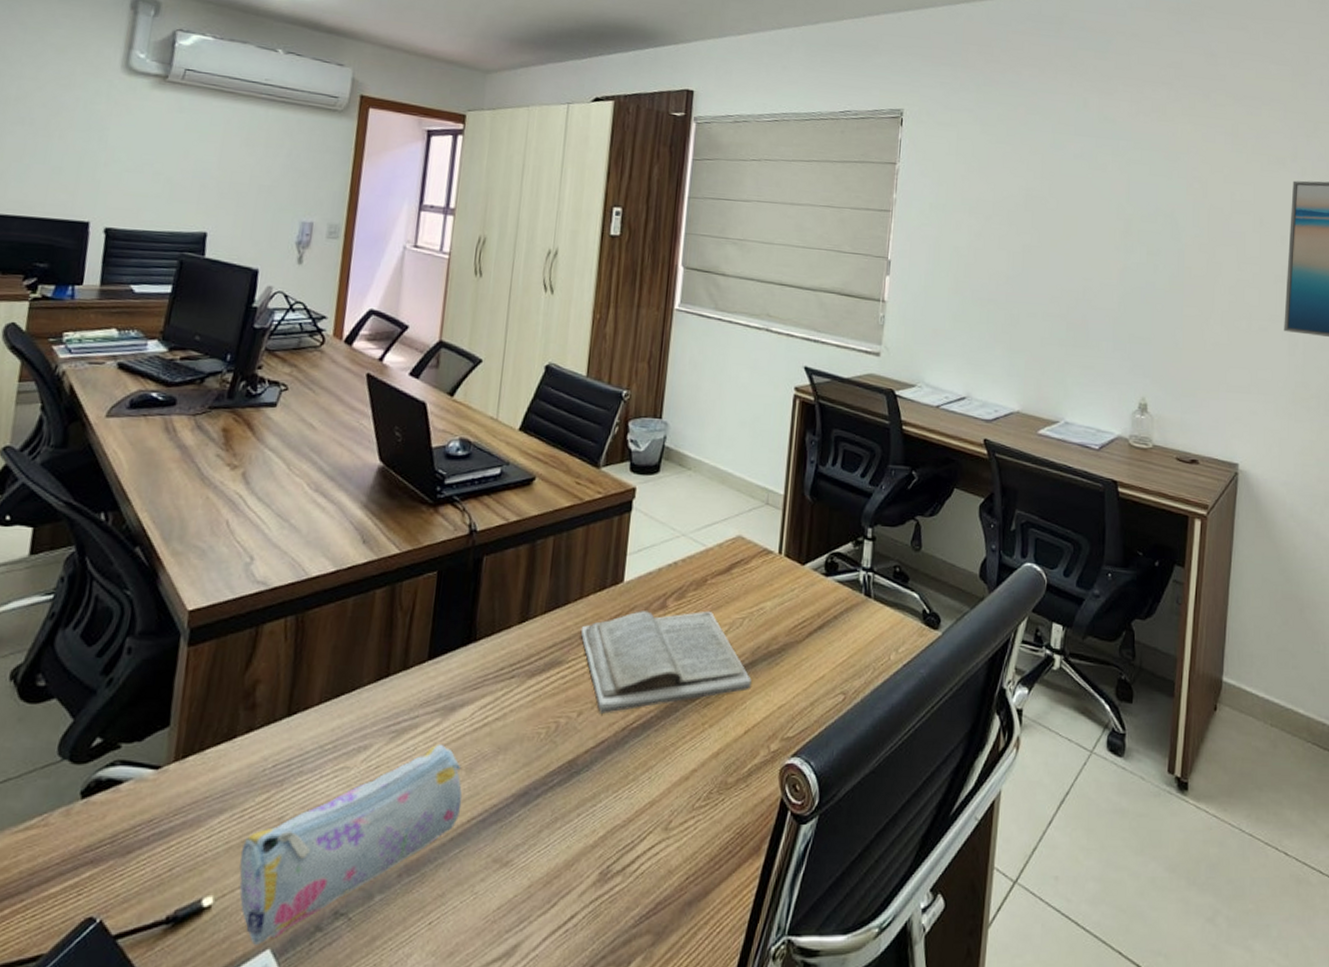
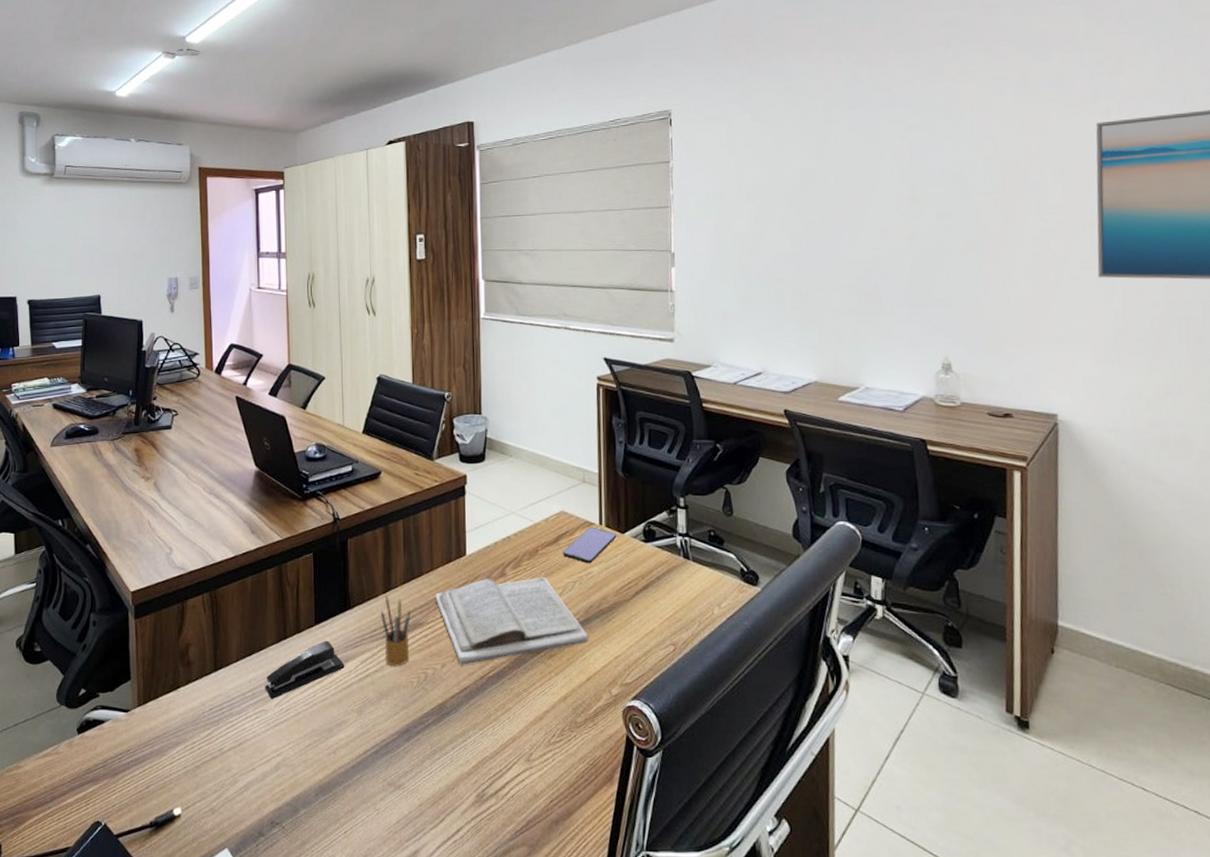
pencil case: present [239,743,463,945] -> none [197,691,357,845]
stapler: none [351,679,459,753] -> present [265,640,345,699]
pencil box: none [509,626,550,714] -> present [381,595,411,667]
smartphone: none [734,555,796,598] -> present [562,526,617,564]

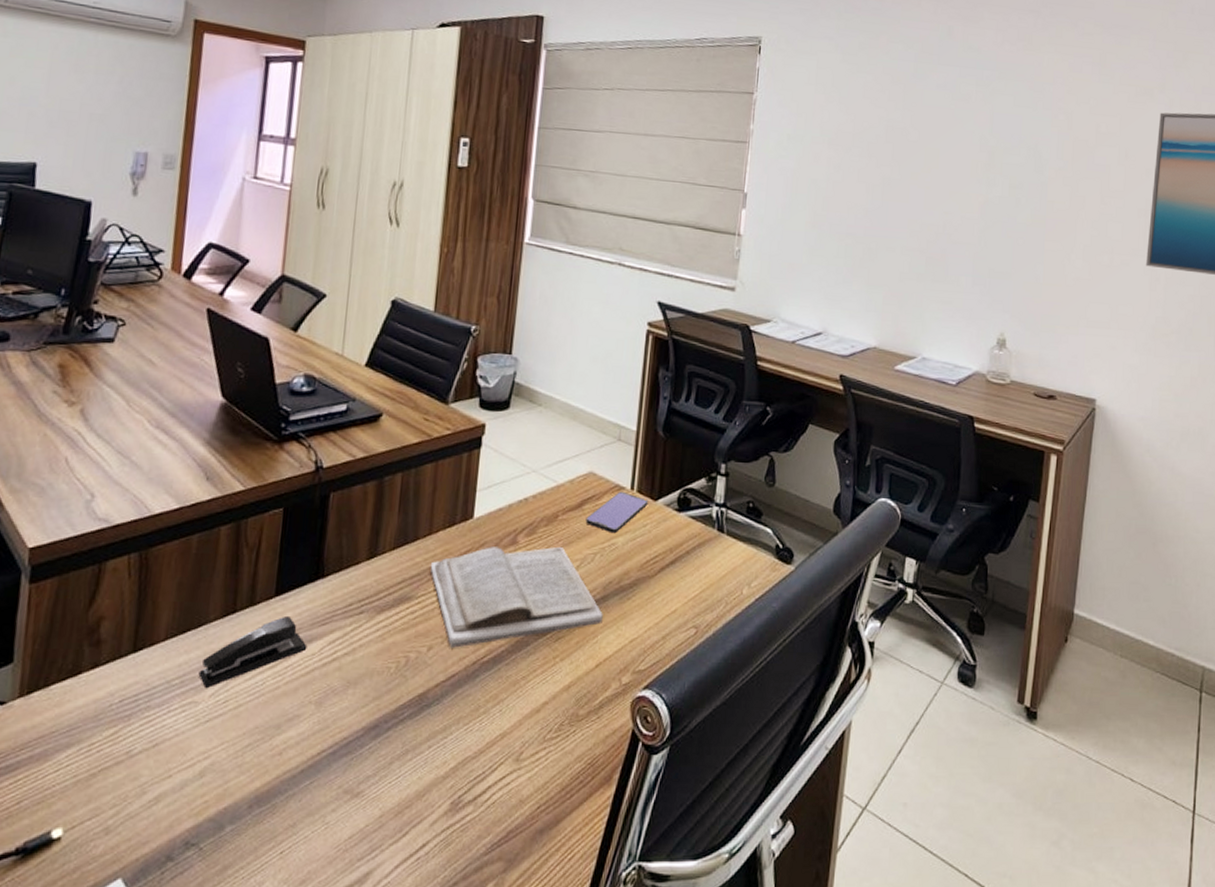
pencil box: present [381,595,411,667] -> none [358,562,399,649]

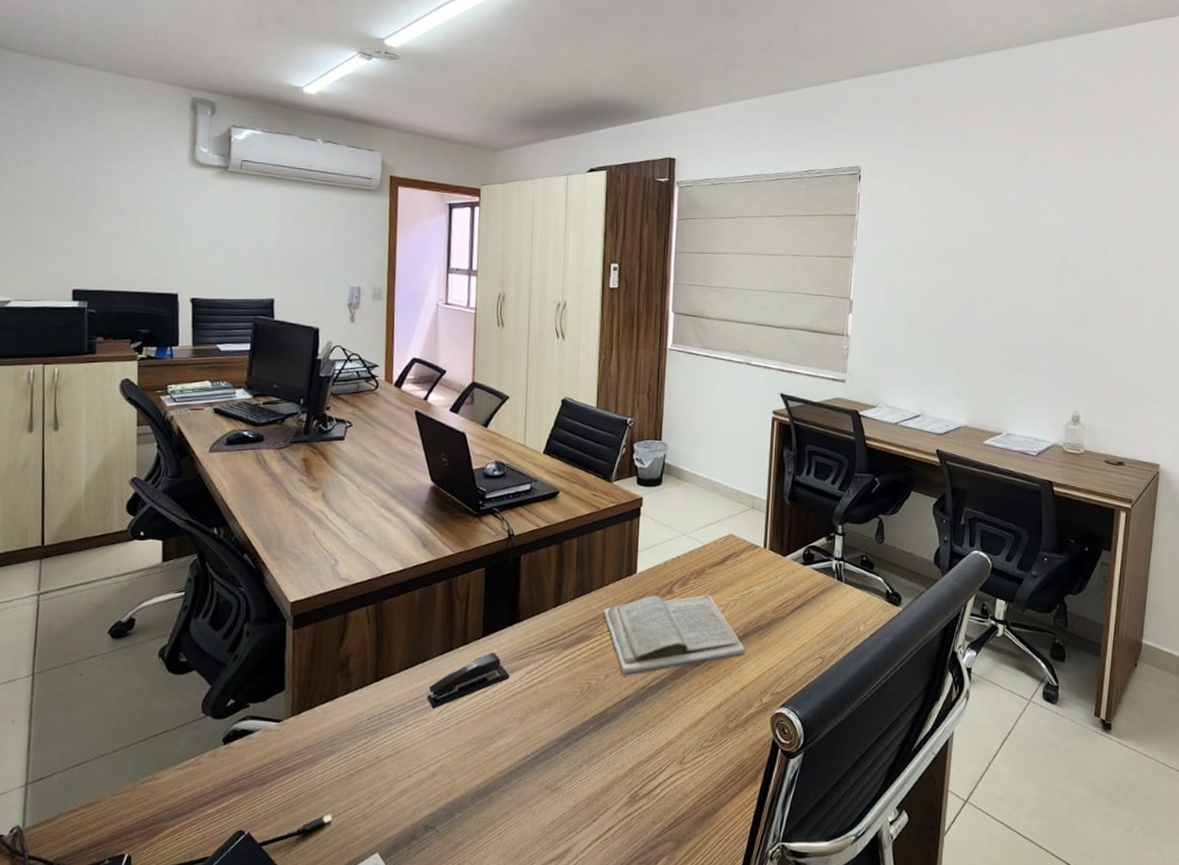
smartphone: present [585,491,649,534] -> none [728,549,779,584]

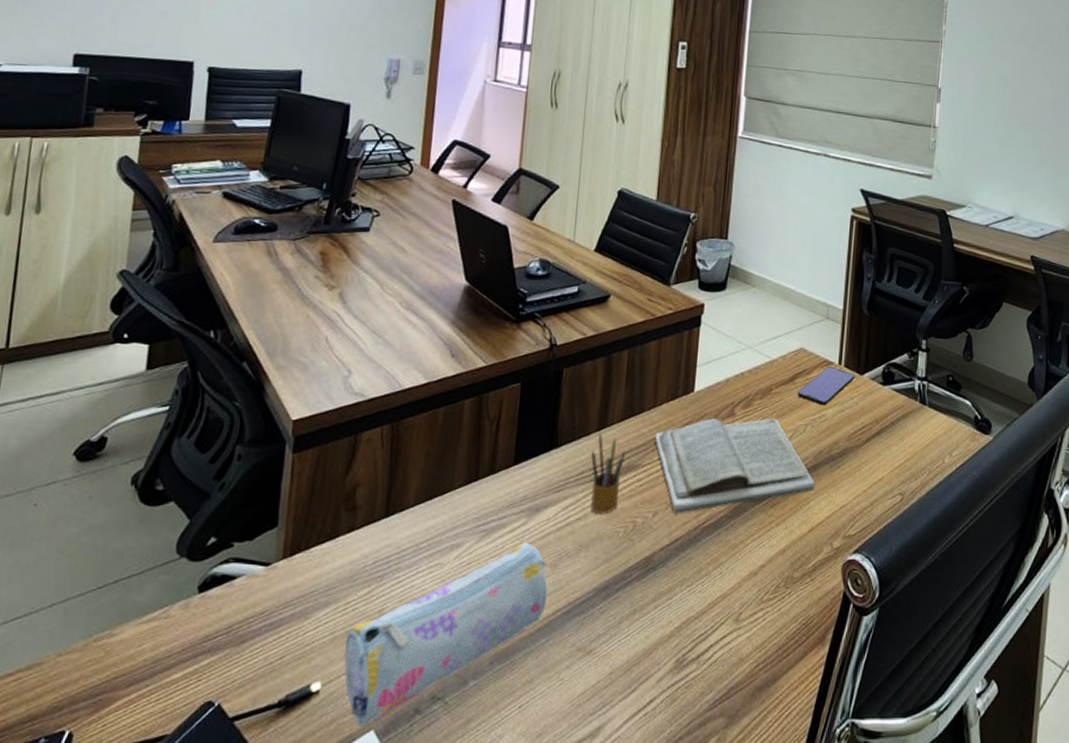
pencil case: none [349,700,518,850] -> present [344,542,548,726]
stapler: present [427,652,510,708] -> none [444,483,543,550]
pencil box: none [549,609,579,678] -> present [590,433,626,515]
smartphone: none [728,549,779,584] -> present [797,366,855,406]

